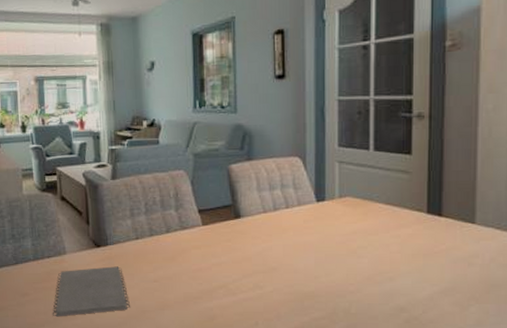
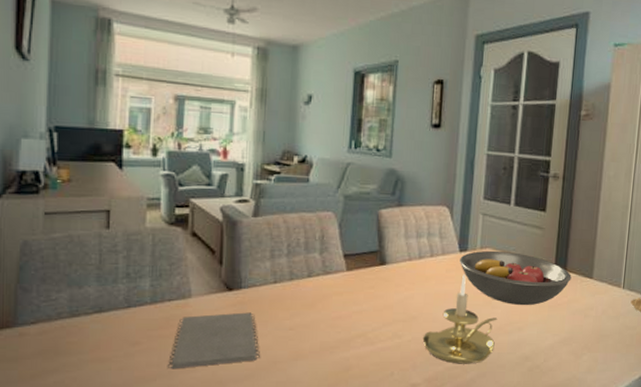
candle holder: none [285,224,365,315] -> present [422,274,498,364]
fruit bowl: none [318,198,449,255] -> present [460,250,572,306]

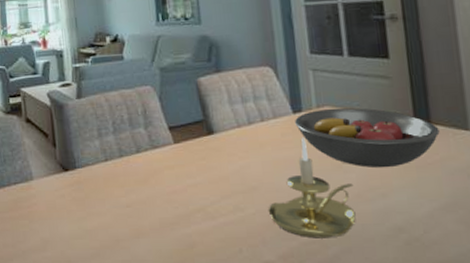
notepad: present [167,312,261,369] -> none [20,191,104,250]

